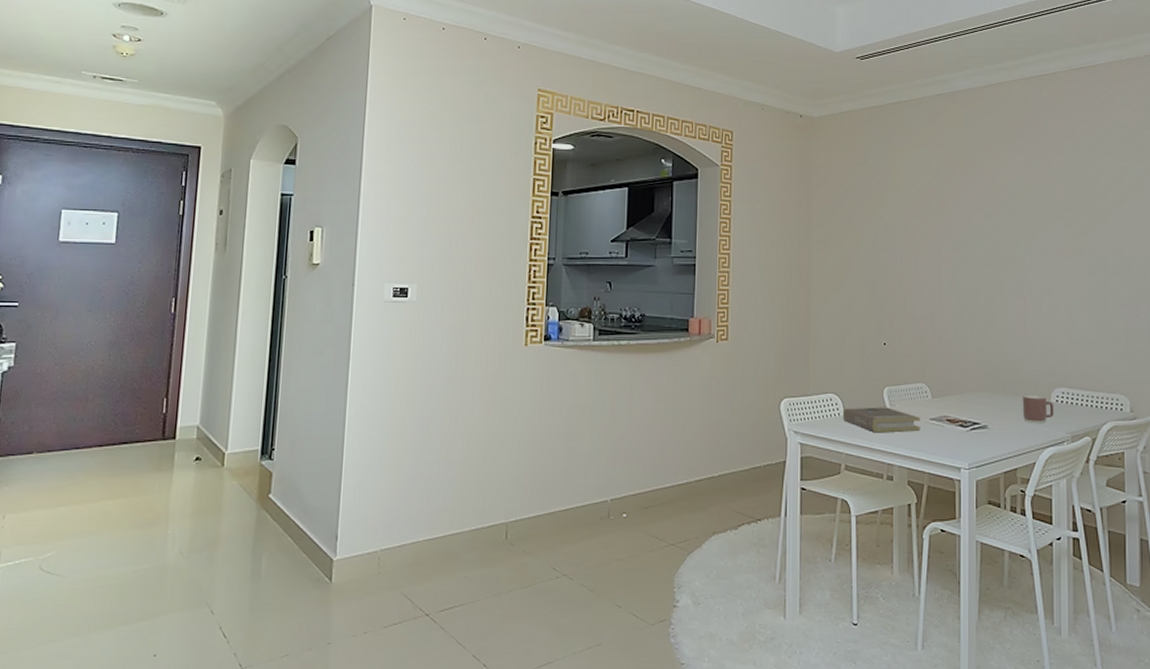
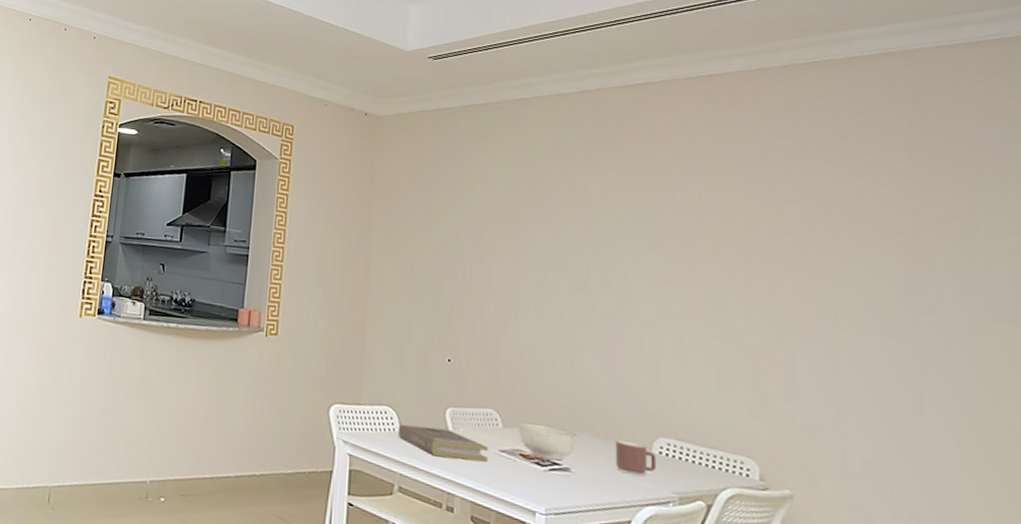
bowl: none [944,390,992,421] -> present [517,422,577,461]

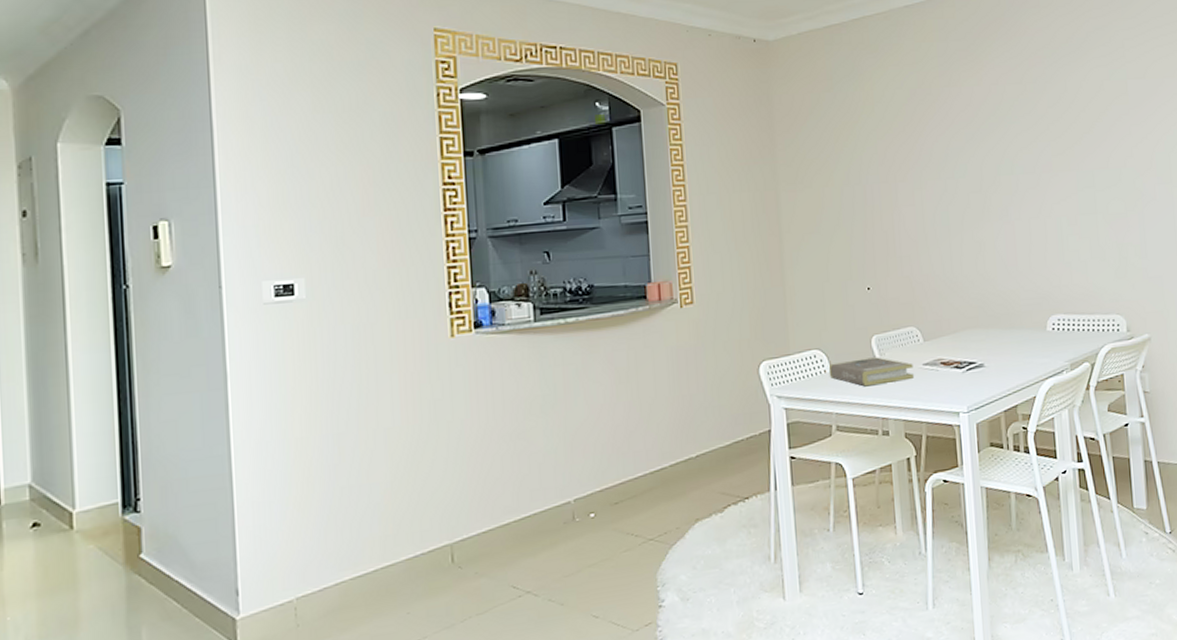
bowl: present [517,422,577,461] -> none [936,328,987,362]
mug: present [615,440,657,476] -> none [1017,325,1052,356]

